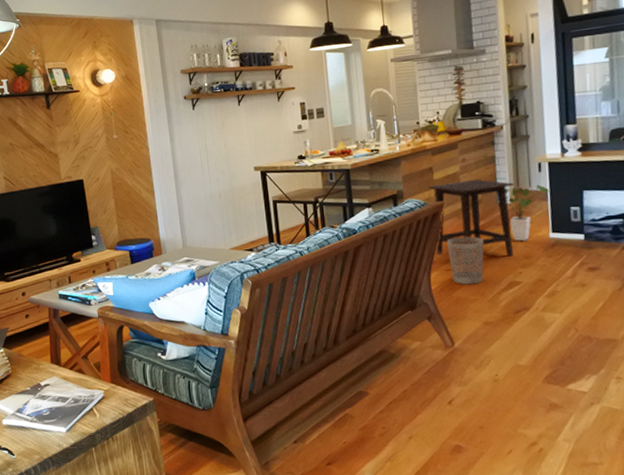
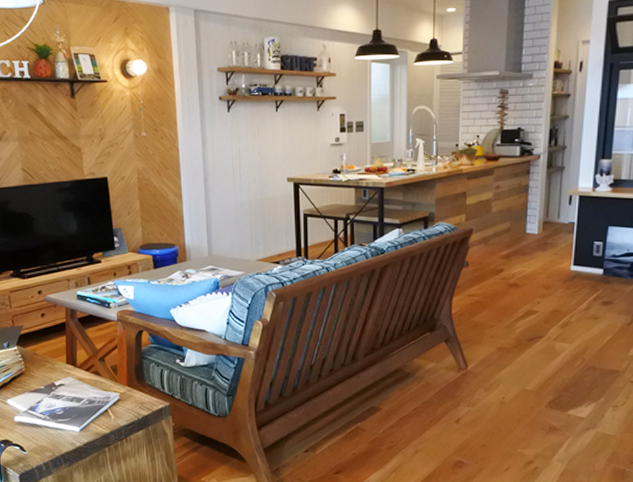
side table: present [427,179,515,263] -> none [459,207,544,290]
wastebasket: present [447,236,484,285] -> none [472,264,508,311]
house plant: present [504,184,549,242] -> none [534,217,576,272]

